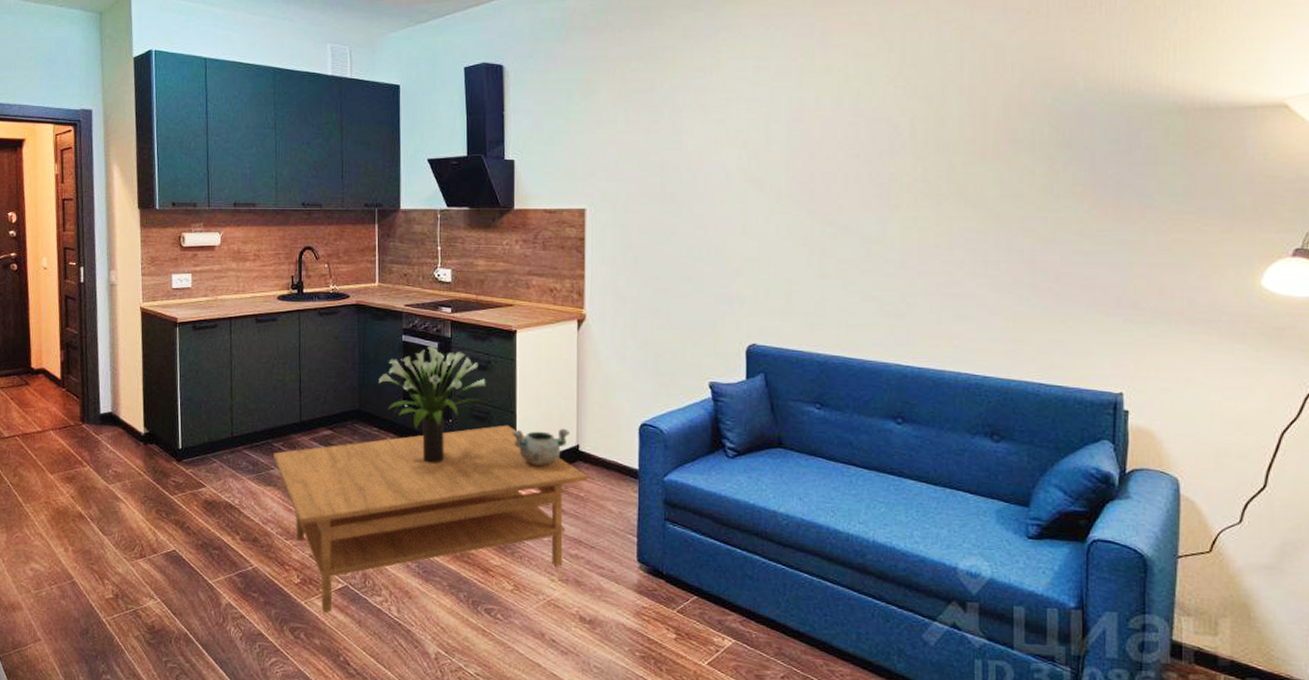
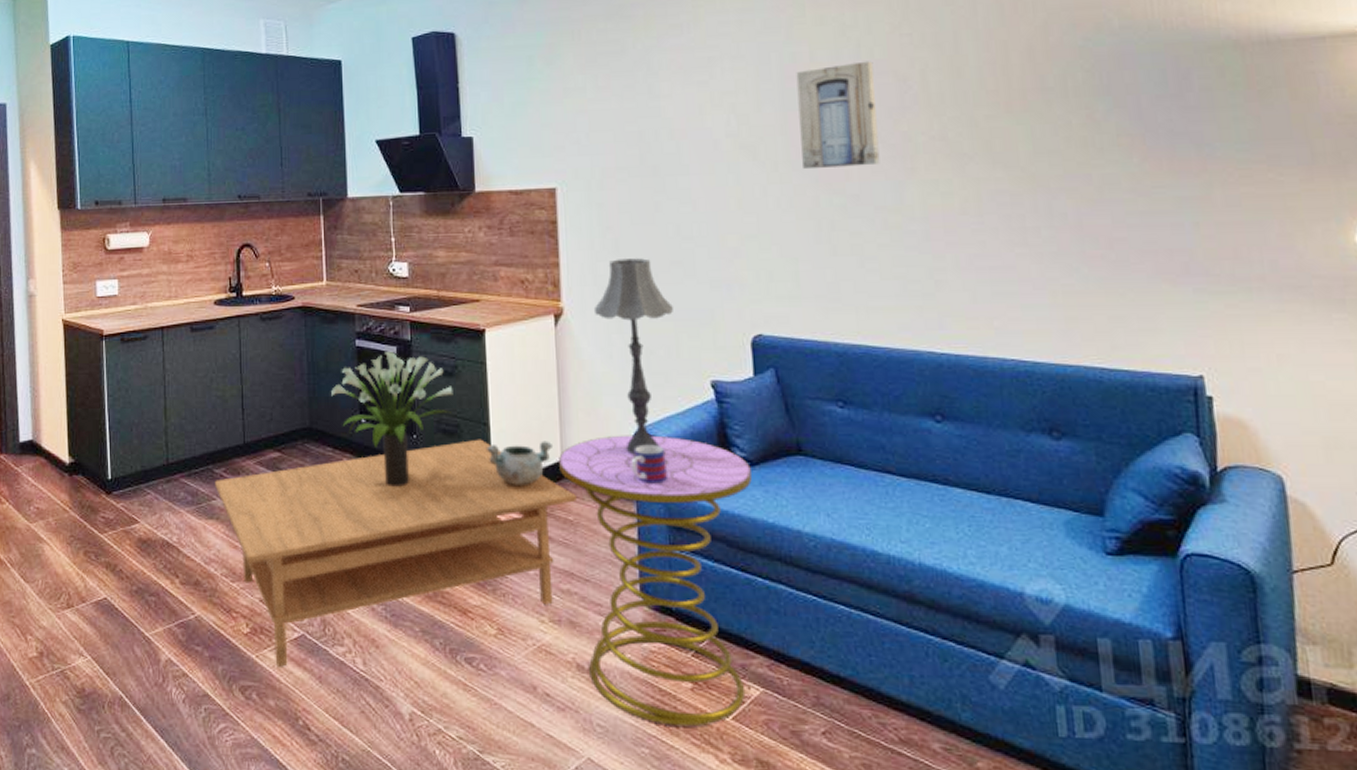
side table: none [574,425,738,670] -> present [559,435,752,727]
table lamp: none [612,274,681,443] -> present [593,258,673,455]
mug: none [636,434,667,468] -> present [631,444,669,484]
wall art: none [802,108,870,202] -> present [796,61,880,170]

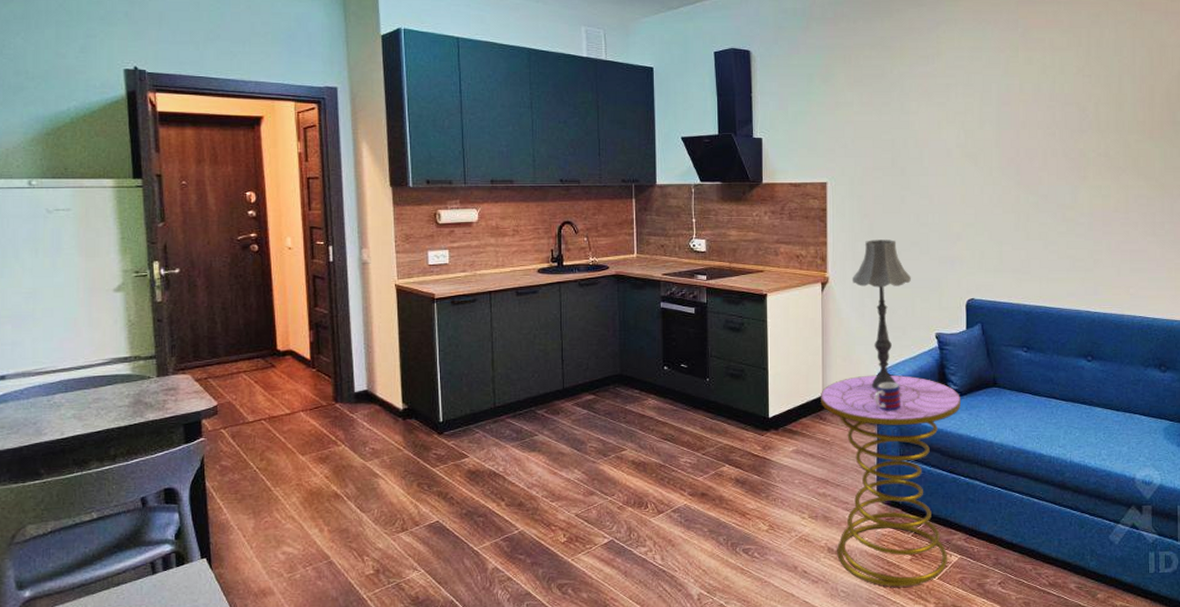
coffee table: present [215,439,576,667] -> none [537,380,833,567]
potted plant: present [331,351,453,487] -> none [639,311,740,420]
decorative bowl: present [487,441,554,485] -> none [765,381,817,416]
wall art: present [796,61,880,170] -> none [1009,94,1064,175]

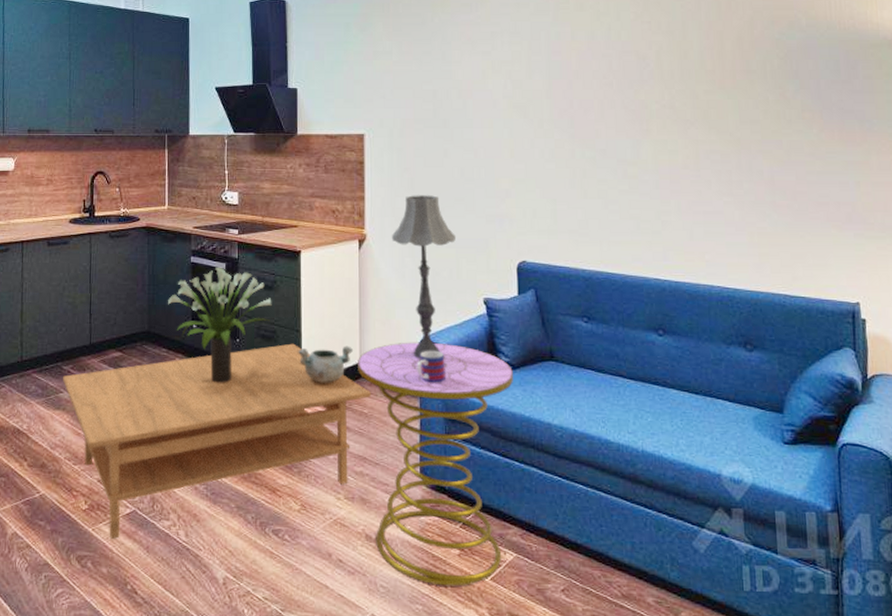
coffee table: none [537,380,833,567] -> present [63,343,371,539]
potted plant: none [639,311,740,420] -> present [168,267,272,383]
decorative bowl: none [765,381,817,416] -> present [298,346,354,383]

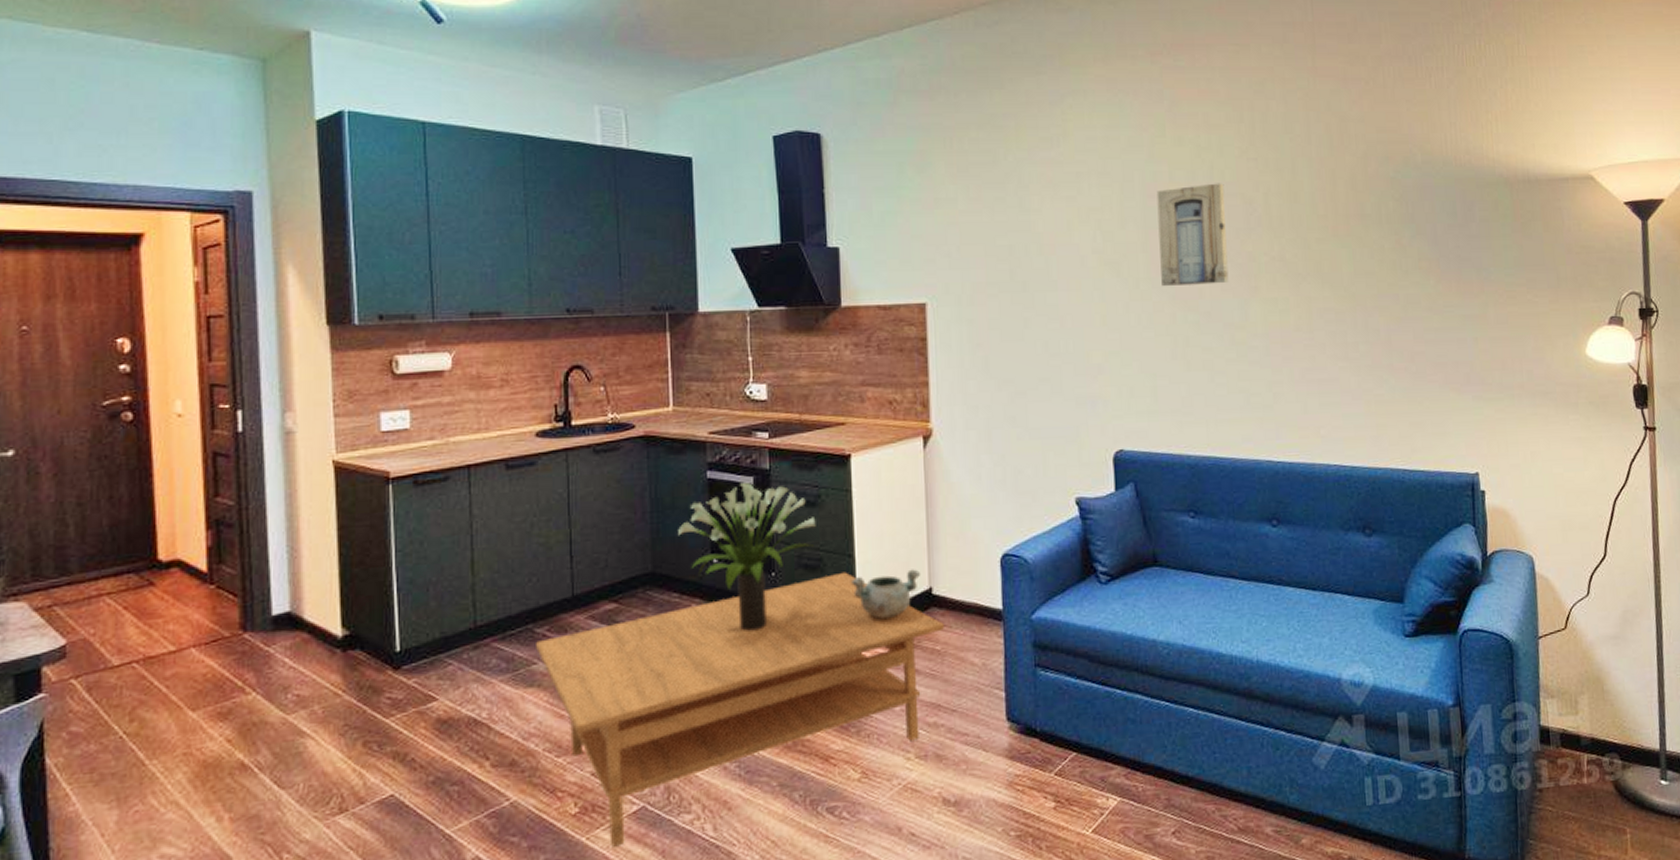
side table: present [358,342,513,586] -> none [926,555,1112,848]
table lamp: present [391,195,455,359] -> none [963,376,1041,578]
mug: present [417,350,447,383] -> none [998,565,1035,606]
wall art: none [560,42,623,128] -> present [1156,183,1229,287]

